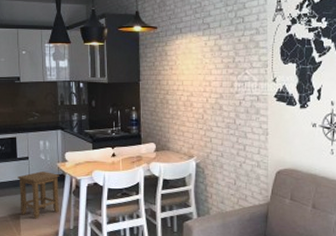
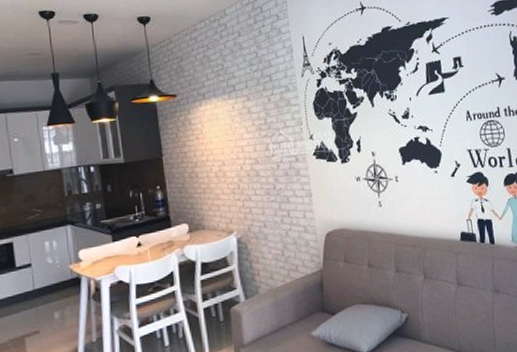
stool: present [17,171,60,219] -> none [18,277,76,339]

